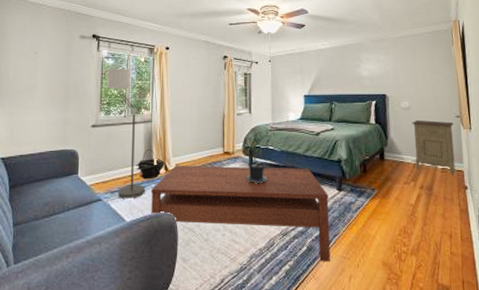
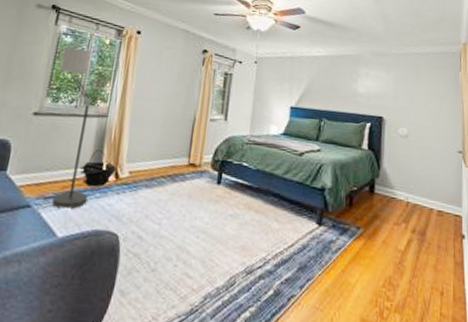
coffee table: present [151,165,330,261] -> none [90,173,306,311]
potted plant: present [246,142,267,184] -> none [211,155,237,207]
nightstand: present [412,120,456,175] -> none [408,151,455,220]

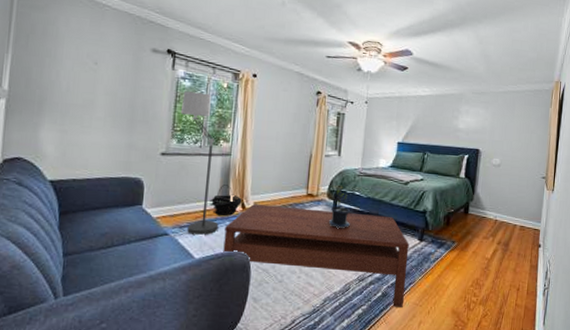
coffee table: none [90,173,306,311] -> present [223,204,409,307]
potted plant: none [211,155,237,207] -> present [328,186,350,229]

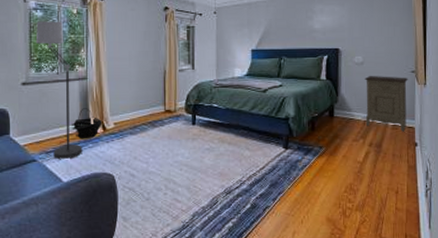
coffee table: present [223,204,409,307] -> none [89,124,275,218]
potted plant: present [328,186,350,229] -> none [189,99,211,143]
nightstand: none [496,178,539,233] -> present [364,76,408,132]

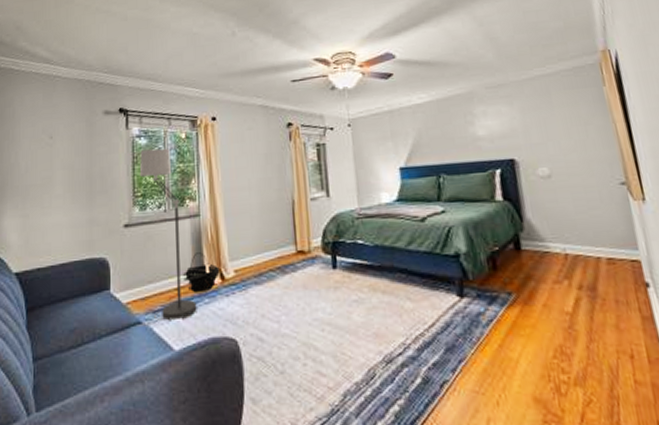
nightstand: present [364,76,408,132] -> none [555,191,628,268]

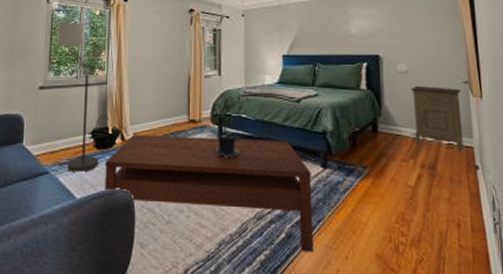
coffee table: none [205,267,457,399] -> present [105,135,314,252]
potted plant: none [329,235,359,293] -> present [214,109,239,158]
nightstand: none [555,191,628,268] -> present [410,86,464,152]

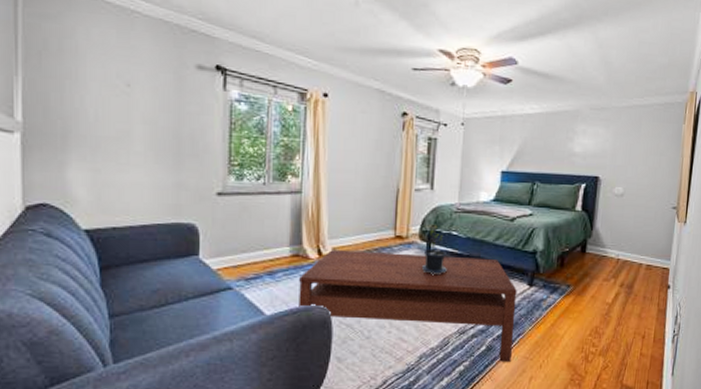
floor lamp: present [56,22,99,172] -> none [237,116,292,288]
basket: present [87,115,121,150] -> none [278,228,318,266]
nightstand: present [410,86,464,152] -> none [619,210,668,273]

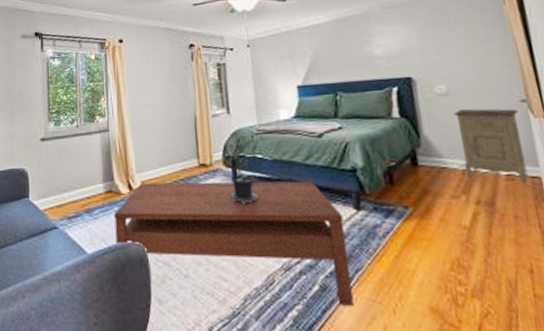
nightstand: none [619,210,668,273] -> present [453,108,528,184]

